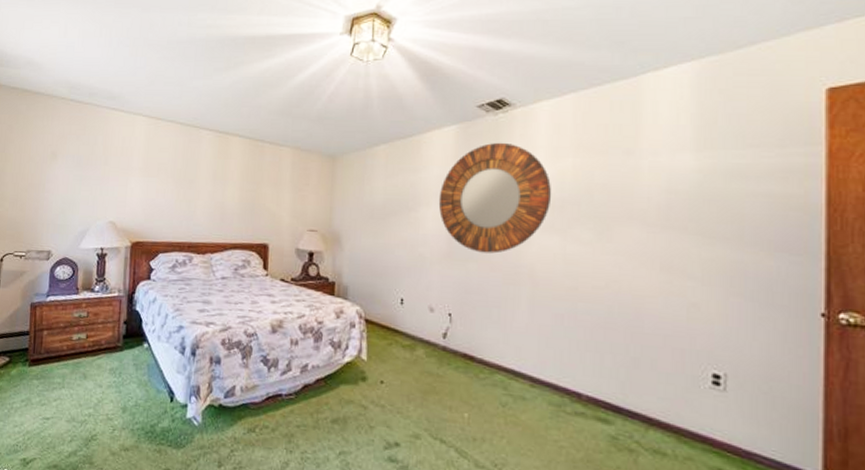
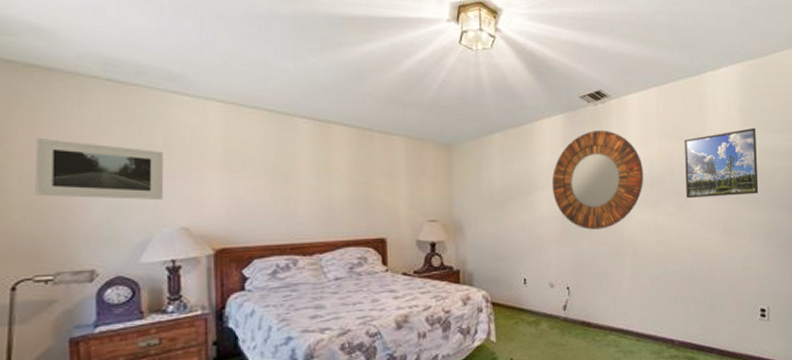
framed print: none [20,146,103,197] -> present [35,139,164,200]
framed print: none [608,140,718,226] -> present [684,127,759,199]

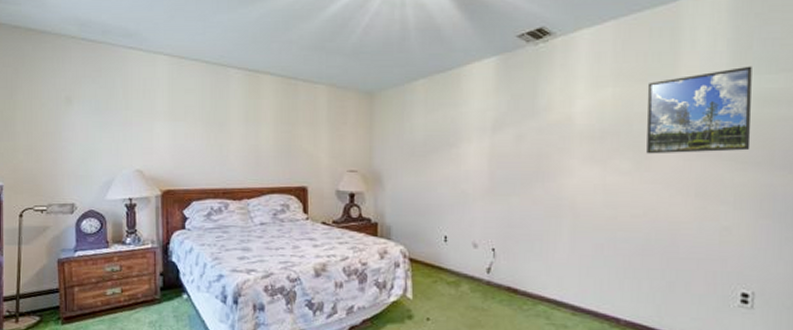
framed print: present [35,139,164,200] -> none [33,92,124,144]
home mirror: present [551,130,644,230] -> none [480,73,592,187]

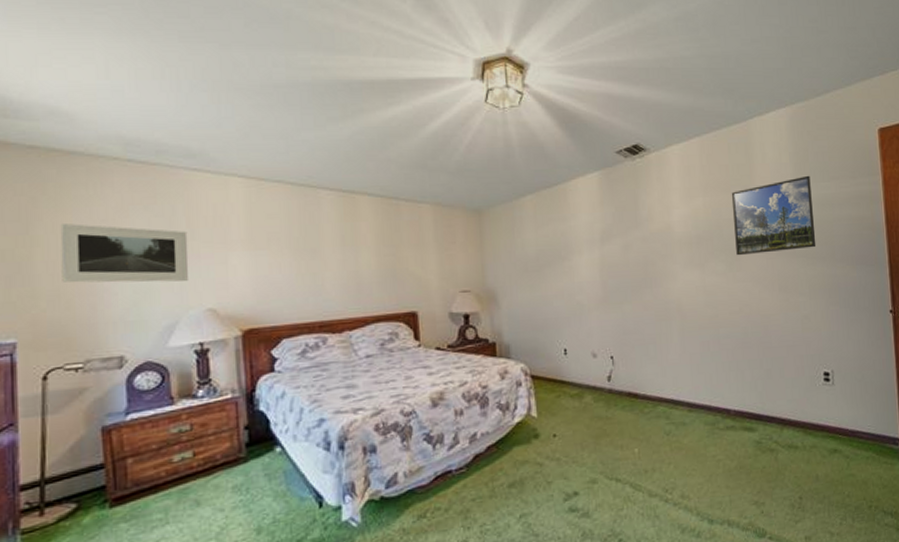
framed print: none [33,92,124,144] -> present [60,224,189,283]

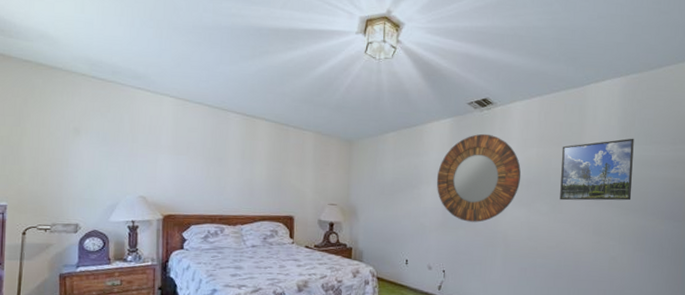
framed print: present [60,224,189,283] -> none [40,121,130,173]
home mirror: none [589,186,689,294] -> present [436,133,521,223]

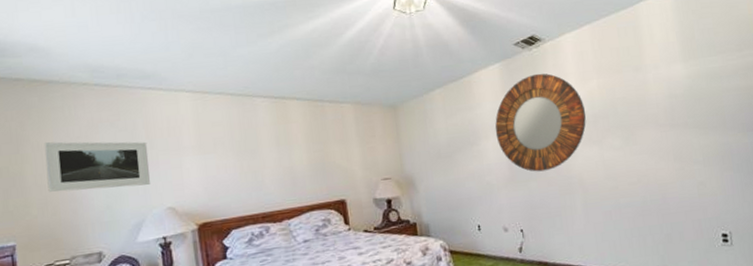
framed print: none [40,121,130,173] -> present [44,141,150,192]
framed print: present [560,138,634,201] -> none [623,51,708,131]

